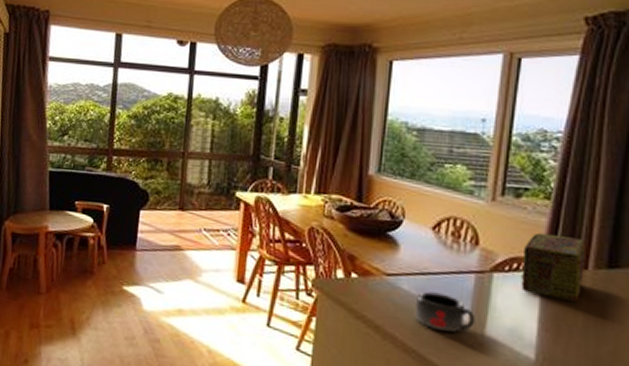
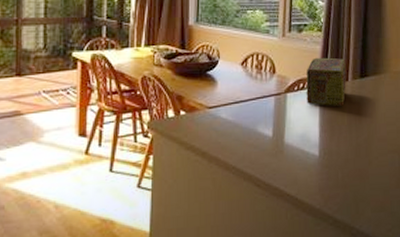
mug: present [414,291,475,332] -> none [232,116,276,146]

